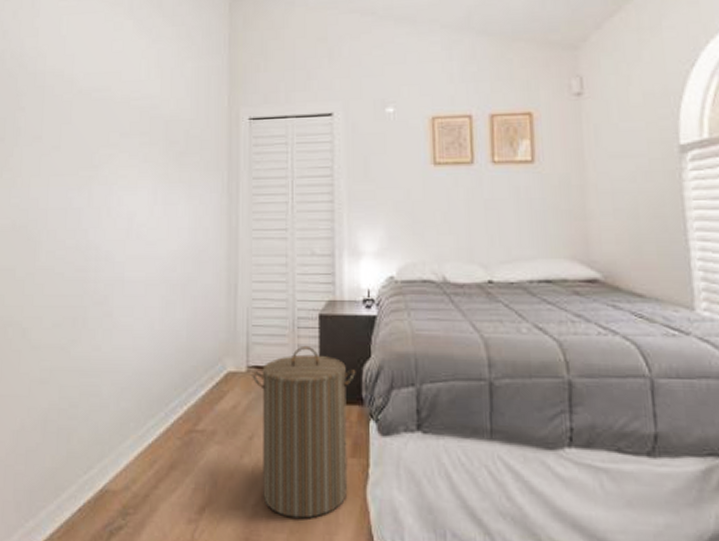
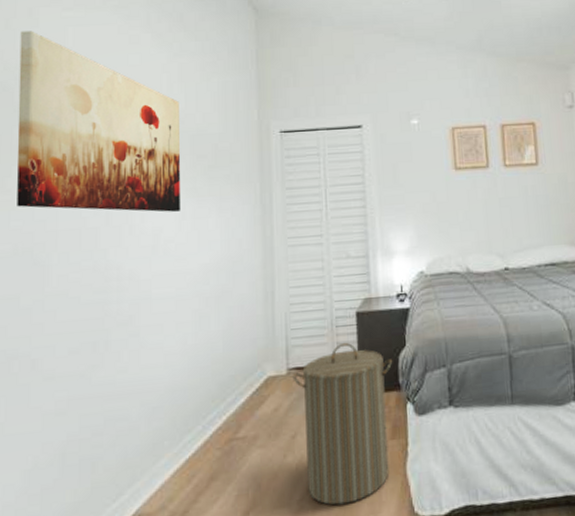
wall art: none [16,20,155,197] -> present [17,31,182,212]

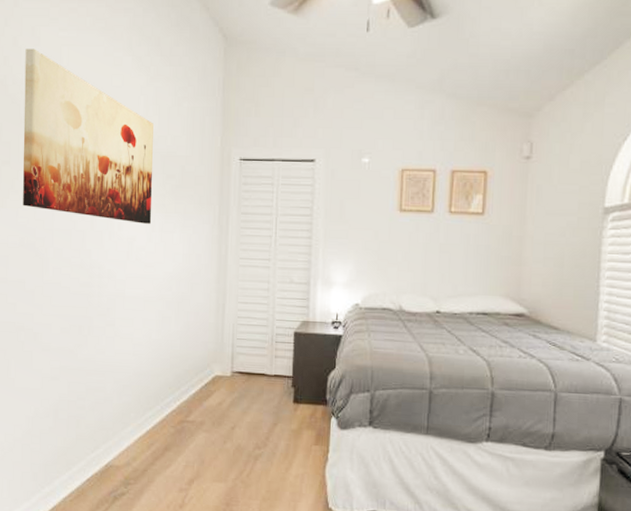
laundry hamper: present [292,342,393,506] -> none [235,356,323,490]

